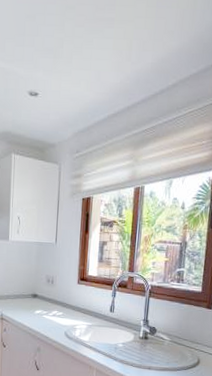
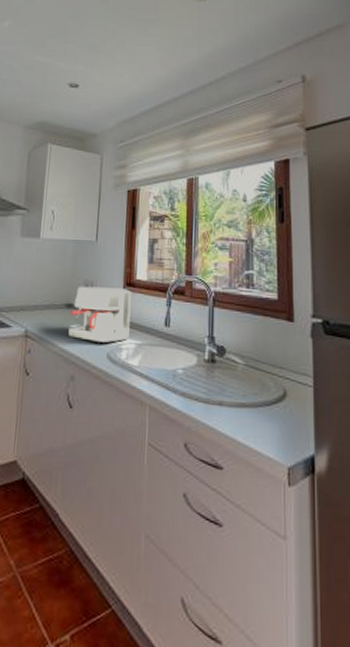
coffee maker: none [34,280,84,324] -> present [68,286,132,343]

